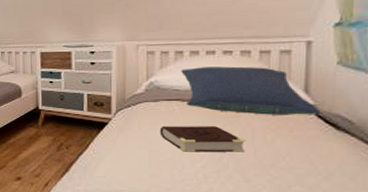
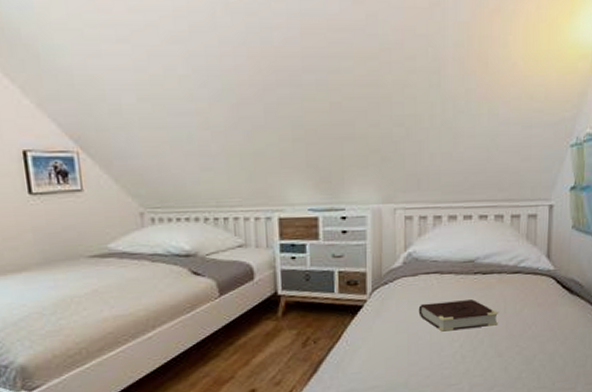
pillow: present [181,66,321,115] -> none [439,232,559,284]

